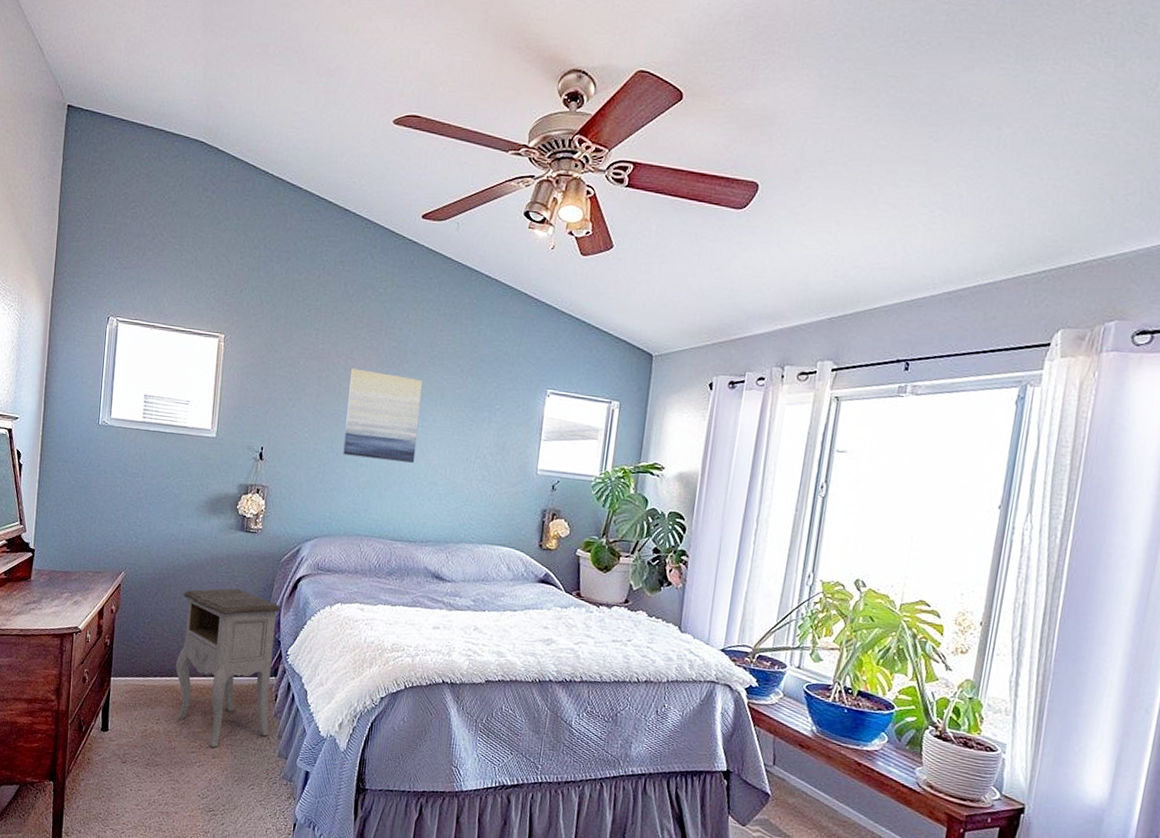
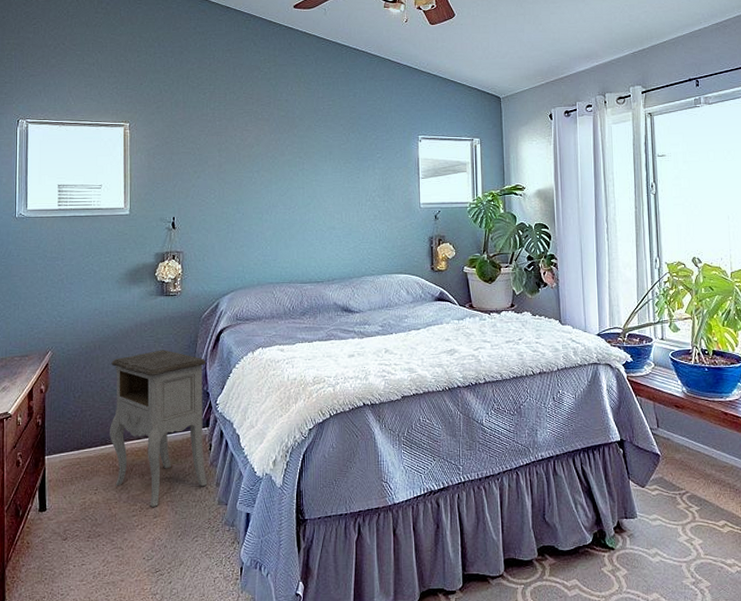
wall art: present [343,368,423,463] -> none [248,138,313,214]

